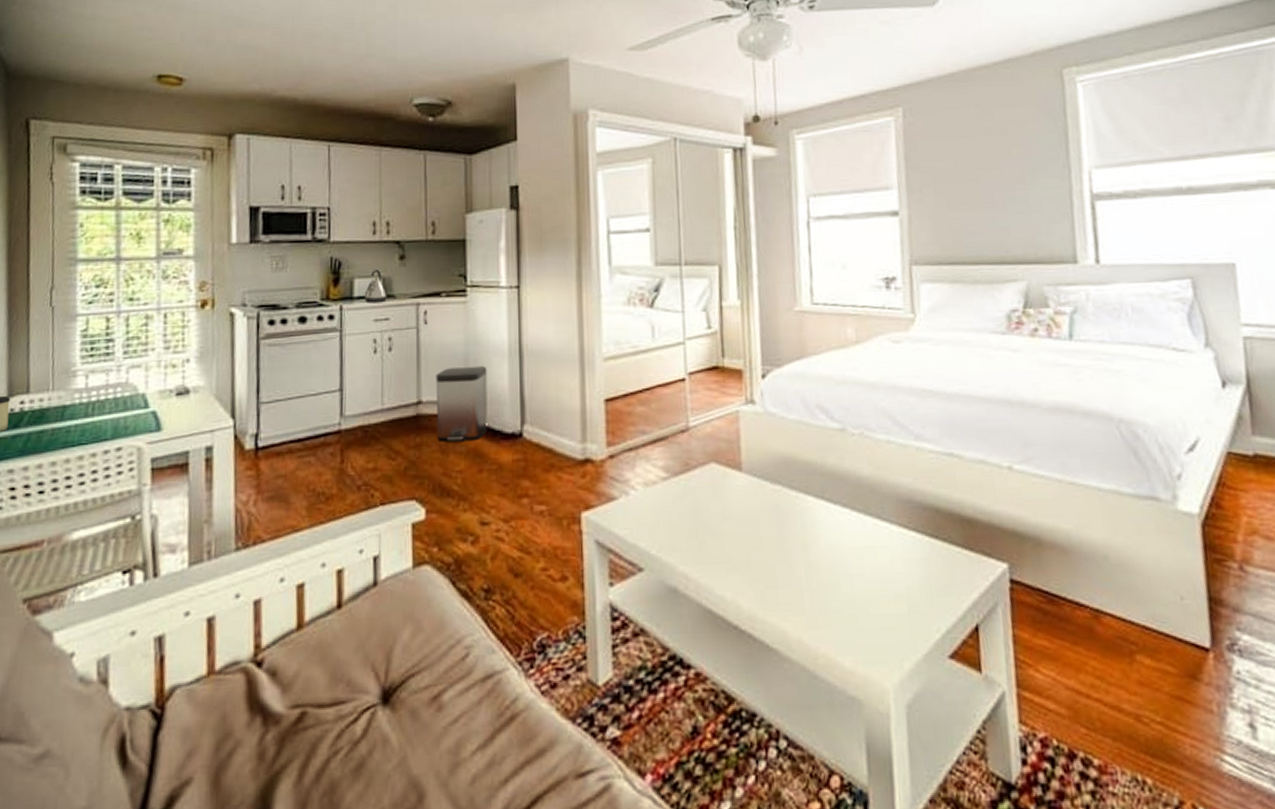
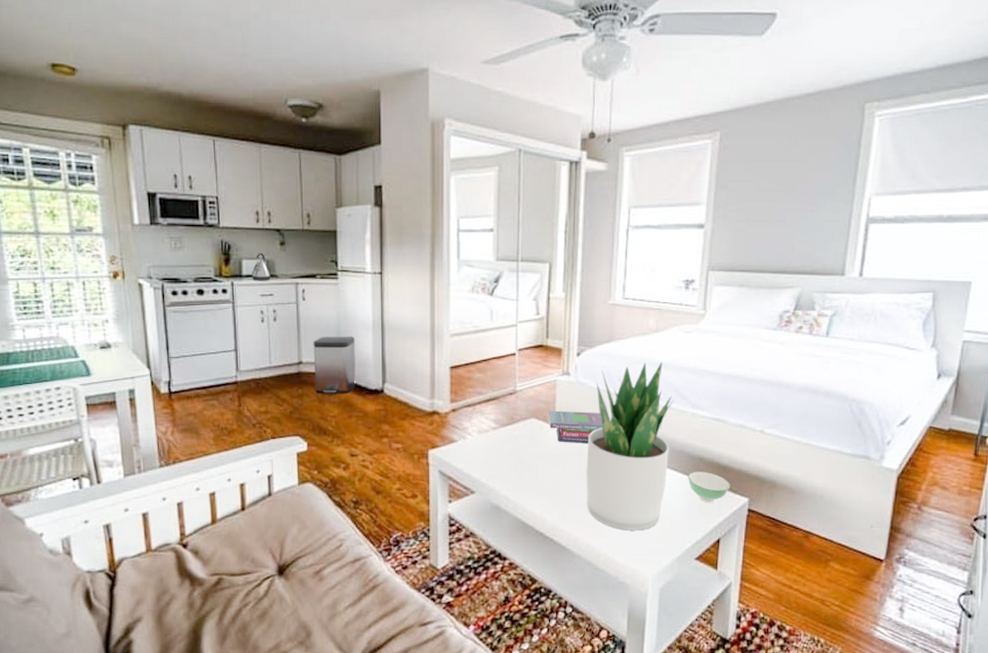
books: none [730,451,803,495] -> present [547,410,602,443]
planter: none [785,381,895,618] -> present [586,361,674,531]
bowl: none [922,526,981,573] -> present [687,471,730,503]

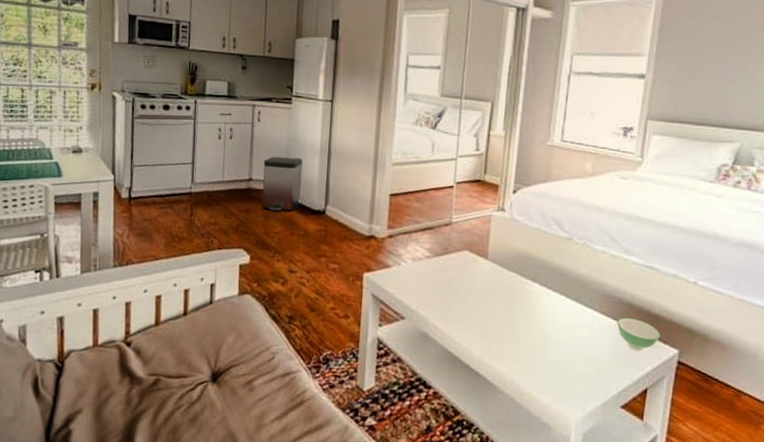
kettle: present [251,253,271,281] -> none [213,75,231,102]
books: present [547,410,602,443] -> none [480,244,534,280]
planter: present [586,361,674,531] -> none [514,205,607,373]

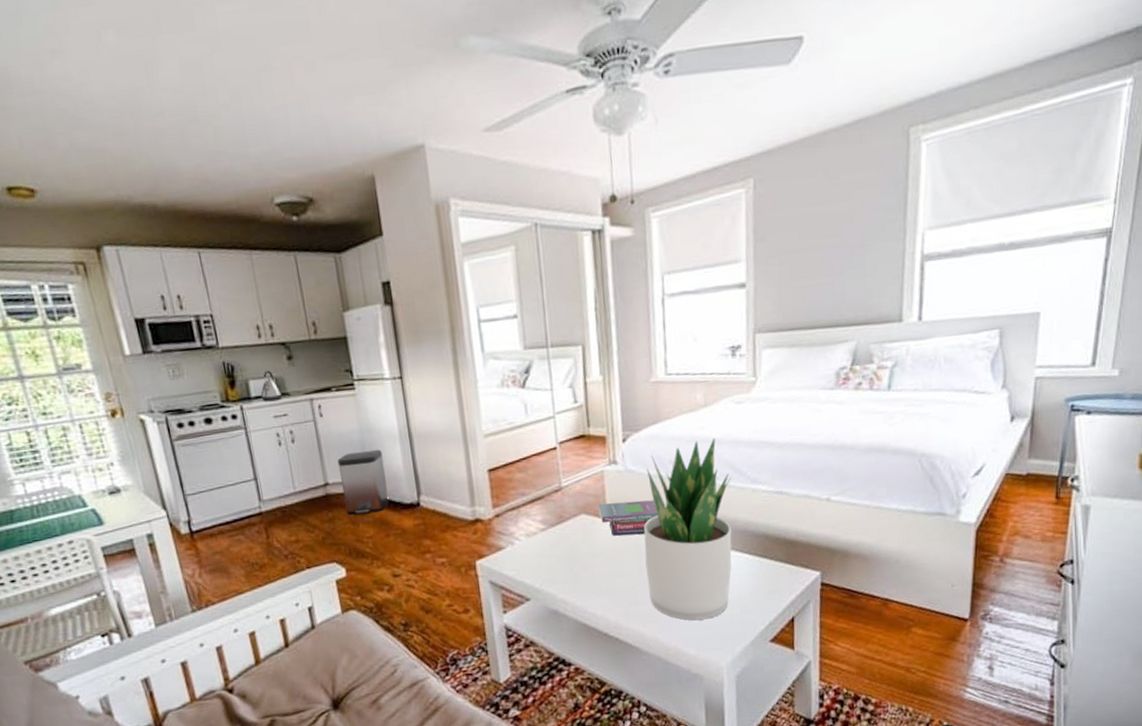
kettle: none [213,75,231,102] -> present [260,371,282,402]
books: none [480,244,534,280] -> present [597,500,658,536]
planter: none [514,205,607,373] -> present [643,437,732,621]
bowl: present [617,317,661,352] -> none [753,549,800,582]

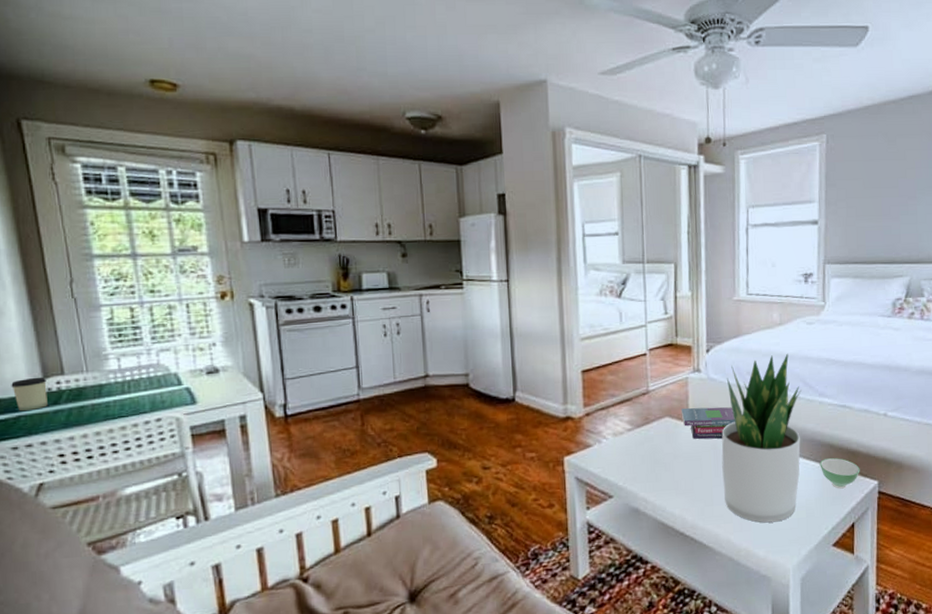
kettle: present [260,371,282,402] -> none [372,266,393,295]
pedal bin: present [337,450,389,516] -> none [439,346,486,407]
bowl: none [753,549,800,582] -> present [819,457,860,489]

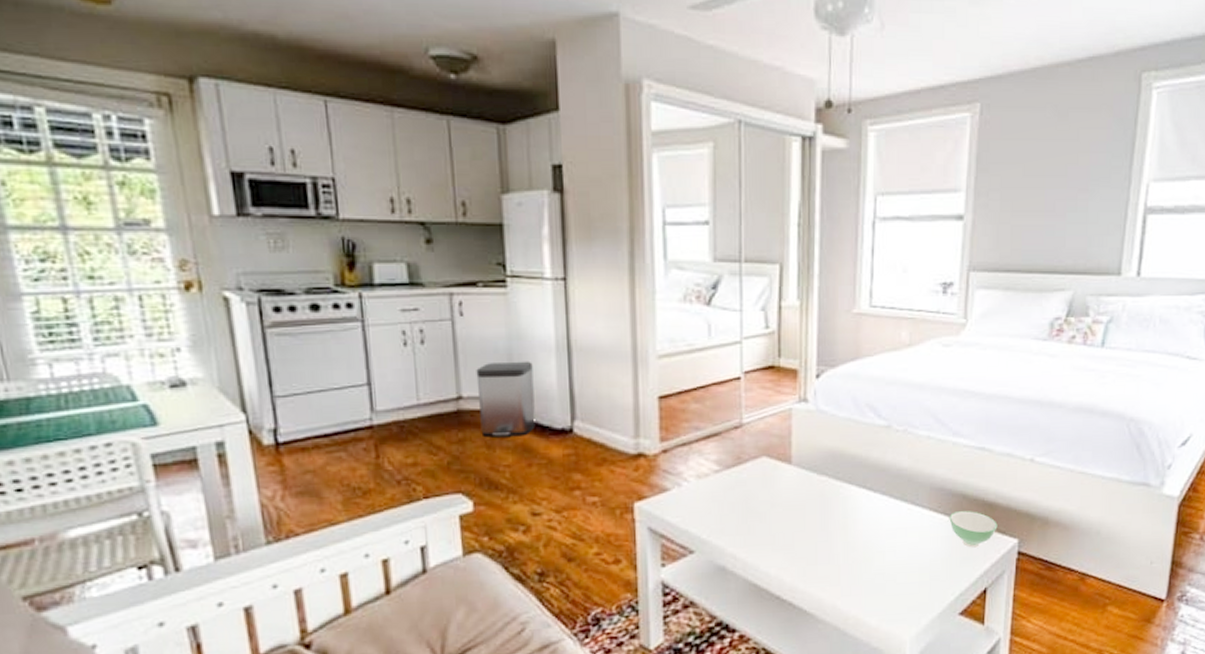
pedal bin: none [439,346,486,407] -> present [476,362,536,438]
books: present [681,407,735,439] -> none [781,445,848,485]
planter: present [721,353,801,523] -> none [830,382,932,587]

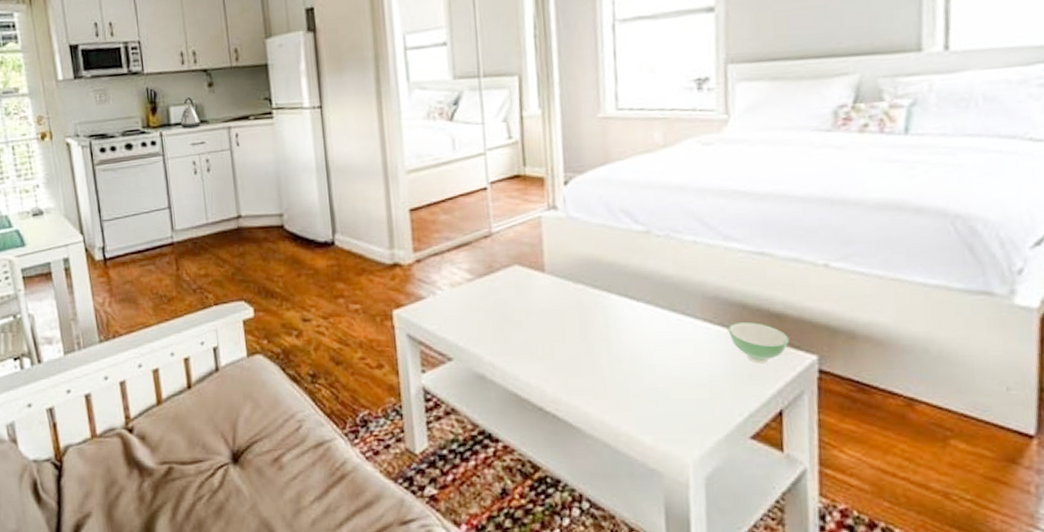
kettle: none [387,254,414,292] -> present [180,97,201,129]
pedal bin: present [476,362,536,438] -> none [251,183,302,251]

